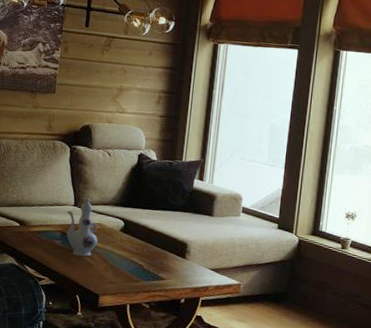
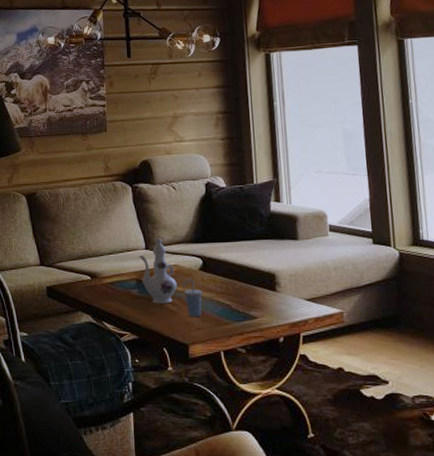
cup: none [102,237,120,272] -> present [182,278,202,318]

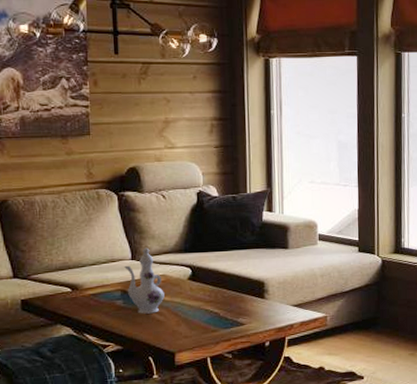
cup: present [182,278,202,318] -> none [169,288,191,326]

